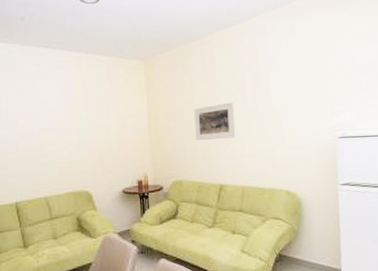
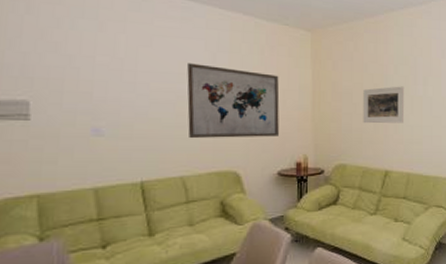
wall art: none [45,100,121,165] -> present [187,63,280,139]

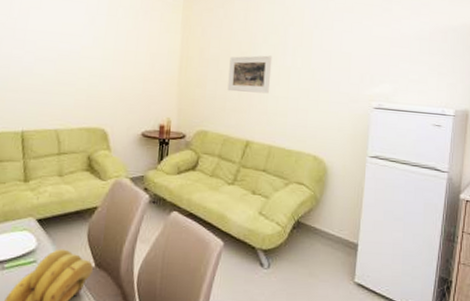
wall art: present [187,63,280,139] -> none [65,24,150,99]

